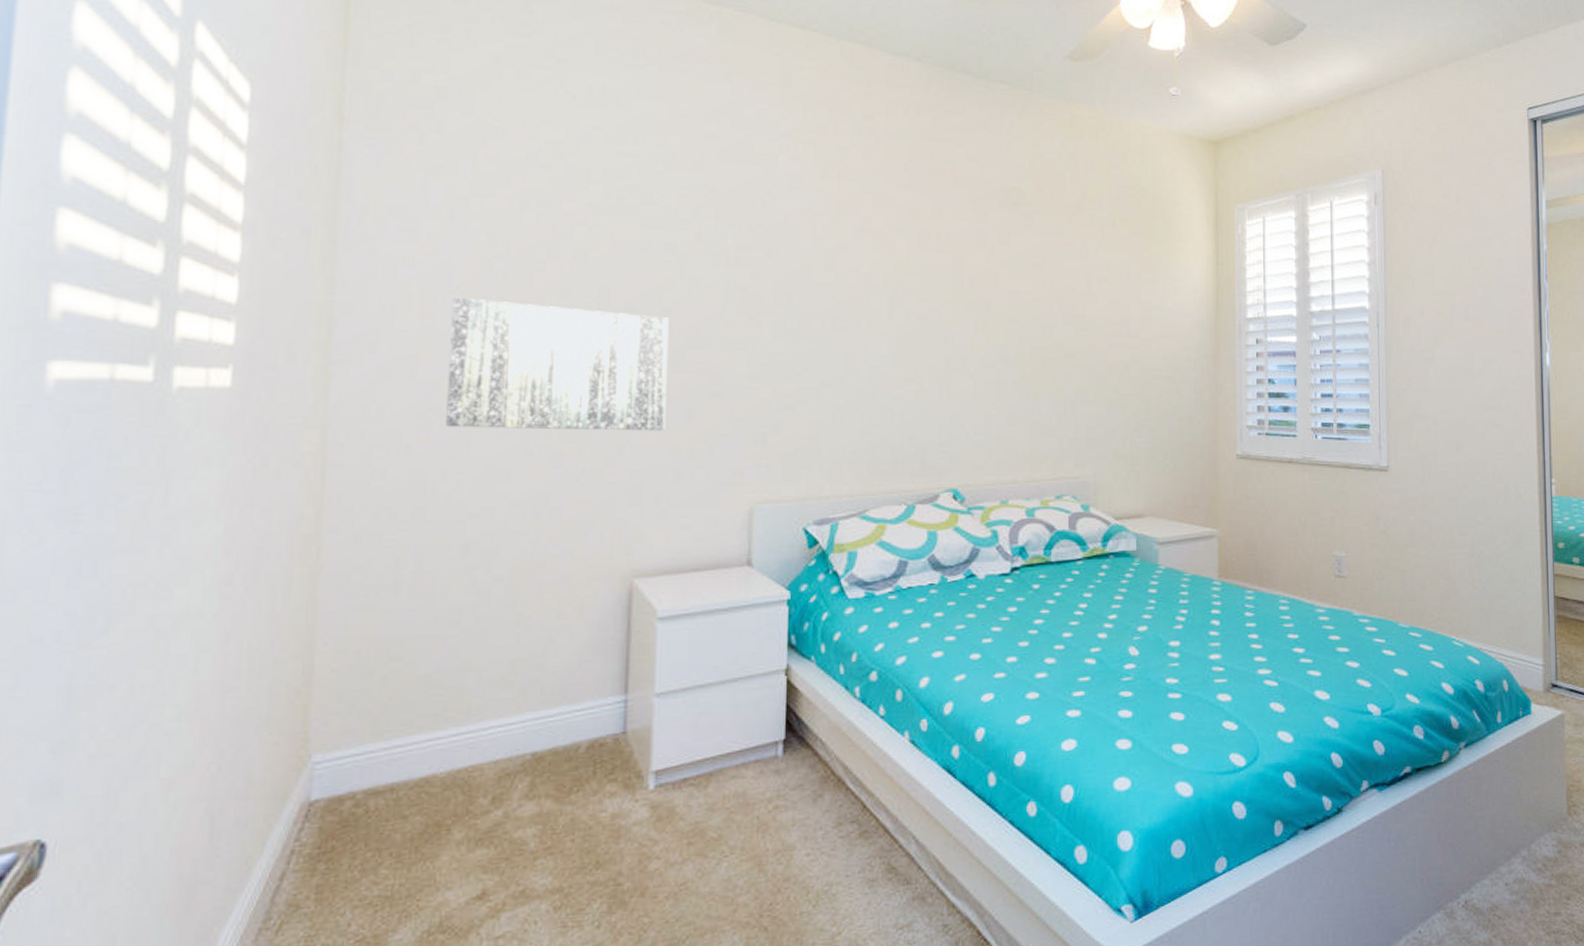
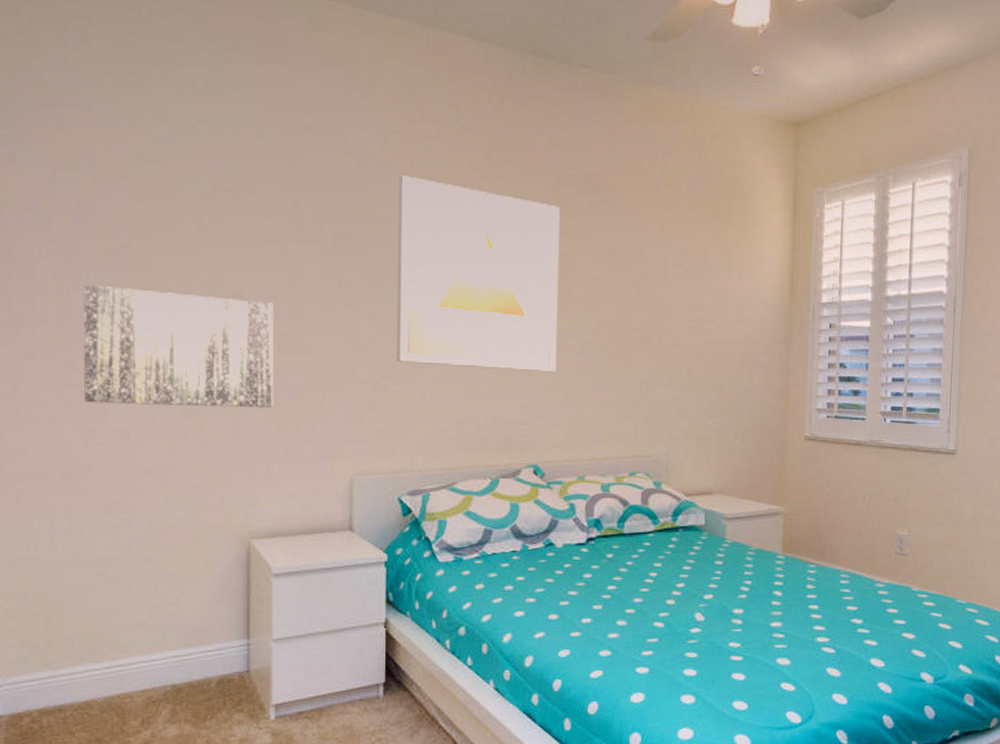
wall art: none [804,186,979,389] -> present [397,175,560,371]

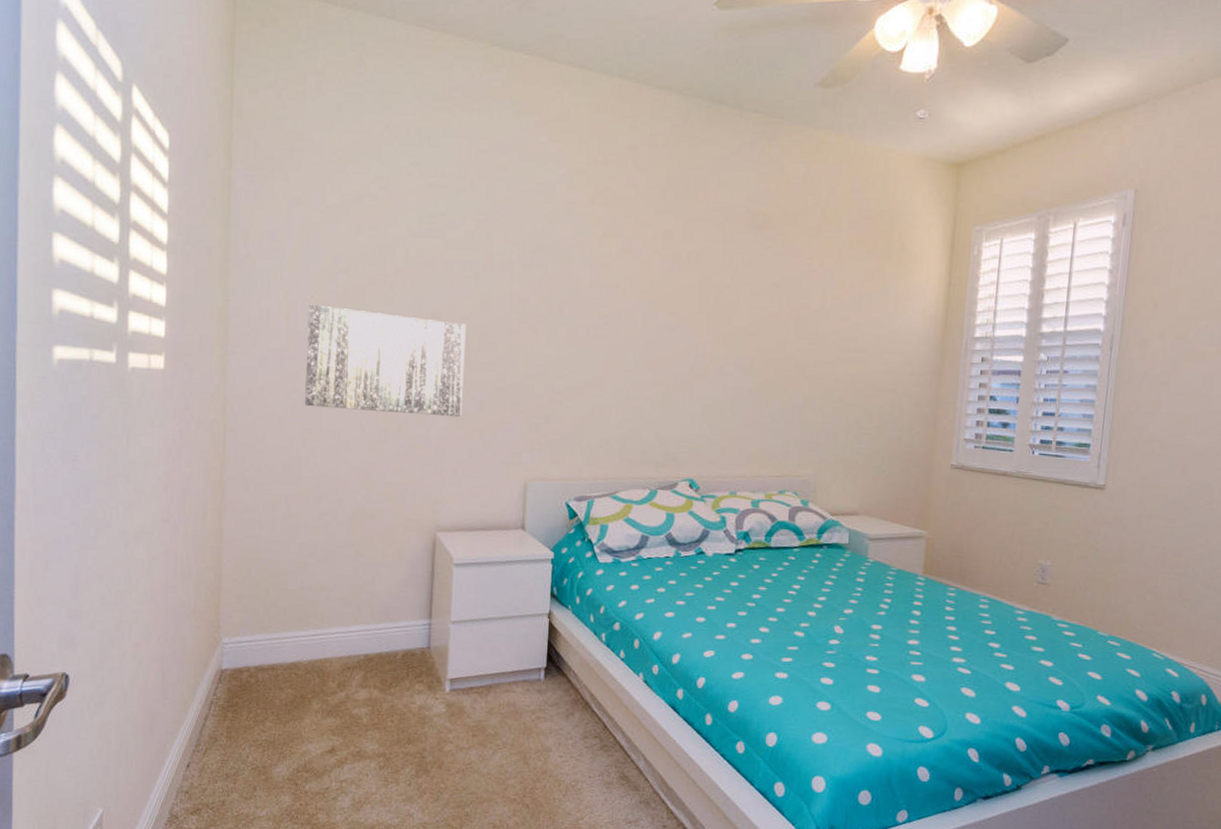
wall art: present [397,175,560,371] -> none [571,212,726,394]

